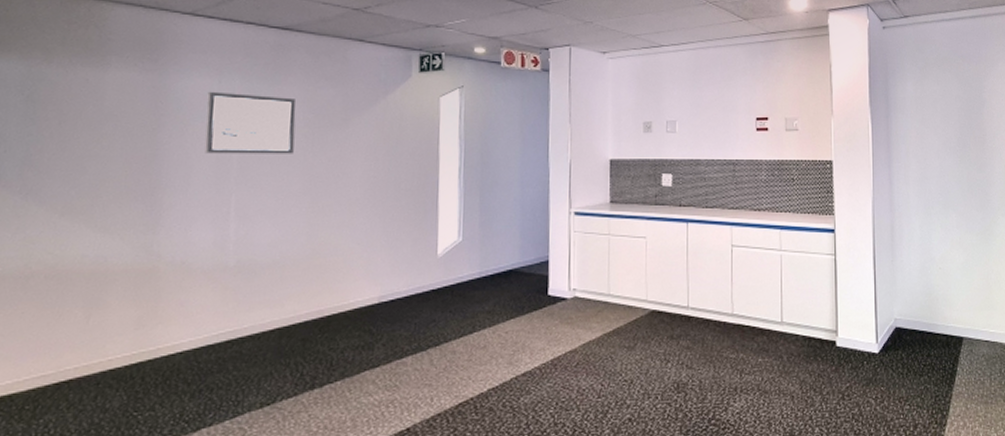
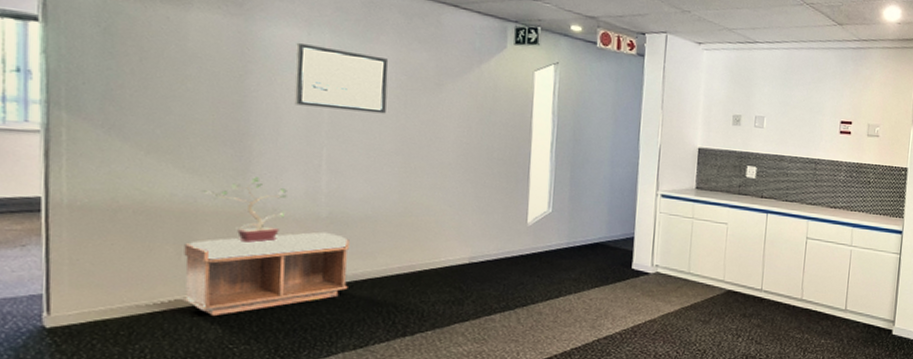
bench: none [89,282,257,381] -> present [183,232,350,316]
potted plant: none [113,230,196,301] -> present [202,177,287,244]

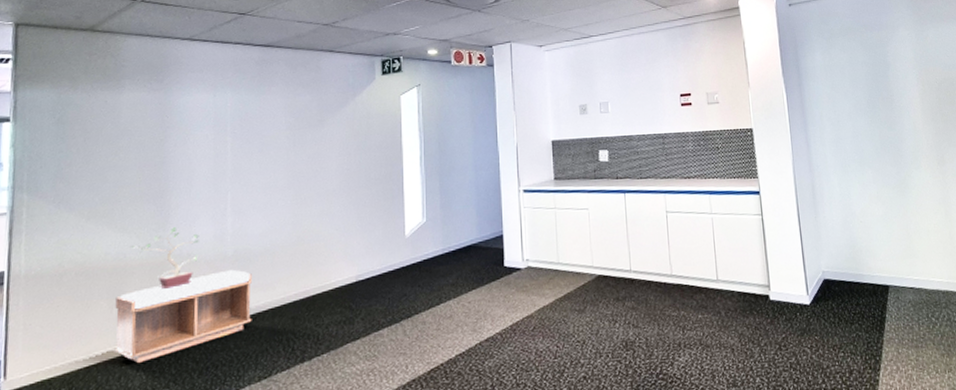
wall art: present [294,42,389,114] -> none [204,104,279,158]

